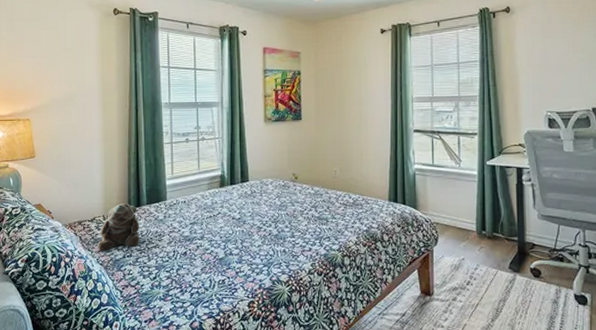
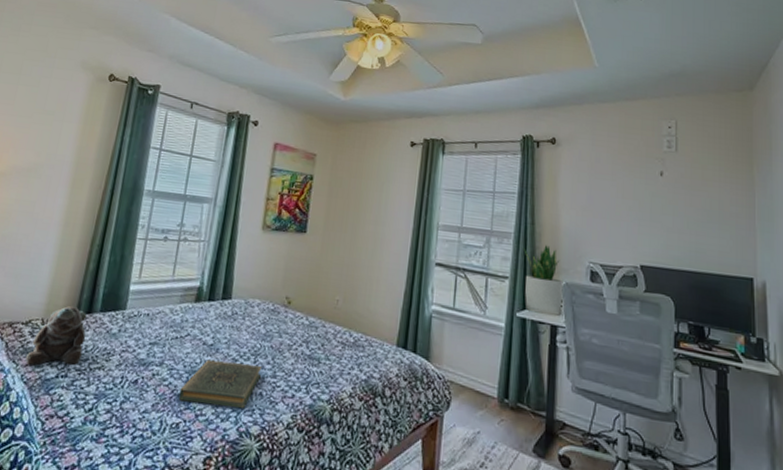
book: none [220,230,282,264] -> present [178,359,262,408]
planter: none [488,102,525,161] -> present [524,245,564,316]

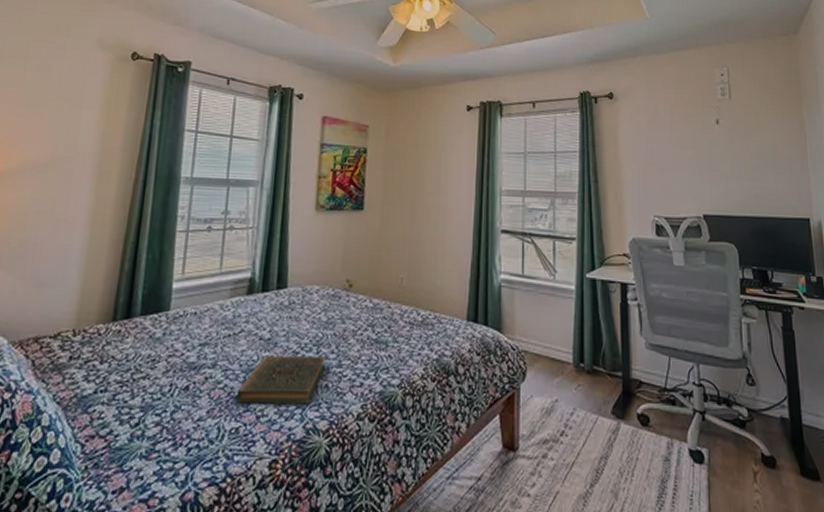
stuffed animal: present [25,305,88,366] -> none [56,311,126,383]
planter: present [524,245,564,316] -> none [589,202,631,274]

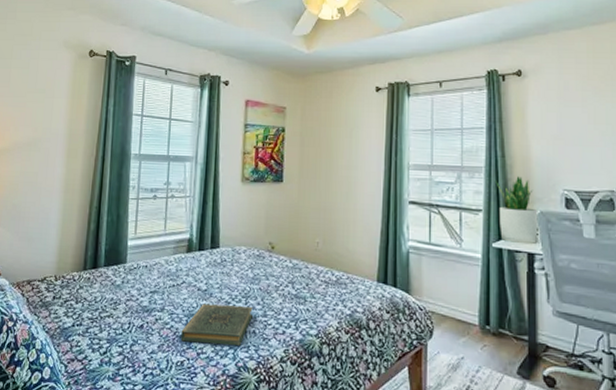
planter: none [589,202,631,274] -> present [496,176,538,245]

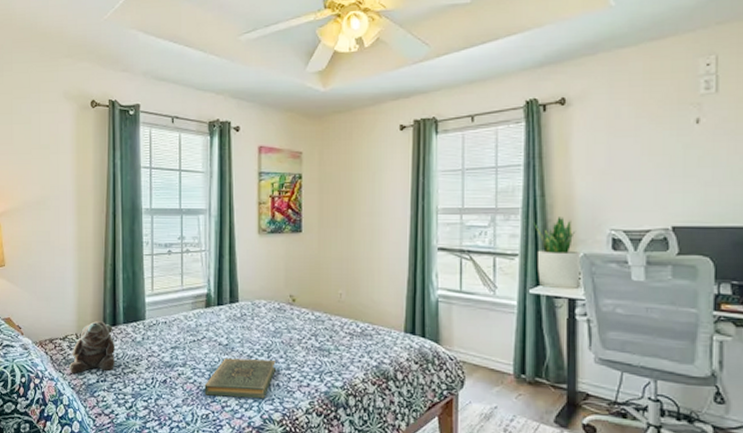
stuffed animal: none [44,262,94,317] -> present [68,320,116,374]

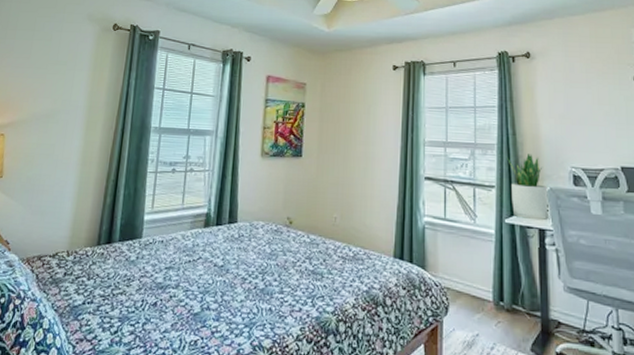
stuffed animal: present [68,320,116,374] -> none [54,237,108,294]
book: present [204,358,276,399] -> none [195,280,270,324]

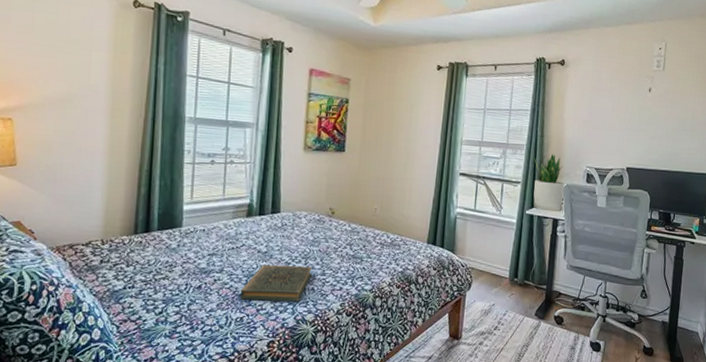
book: none [195,280,270,324] -> present [240,264,312,302]

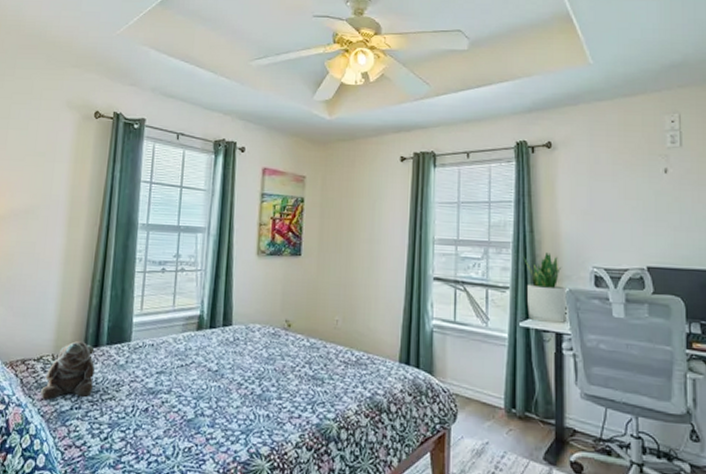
stuffed animal: none [90,226,147,280] -> present [40,340,96,399]
book: present [240,264,312,302] -> none [188,385,267,430]

